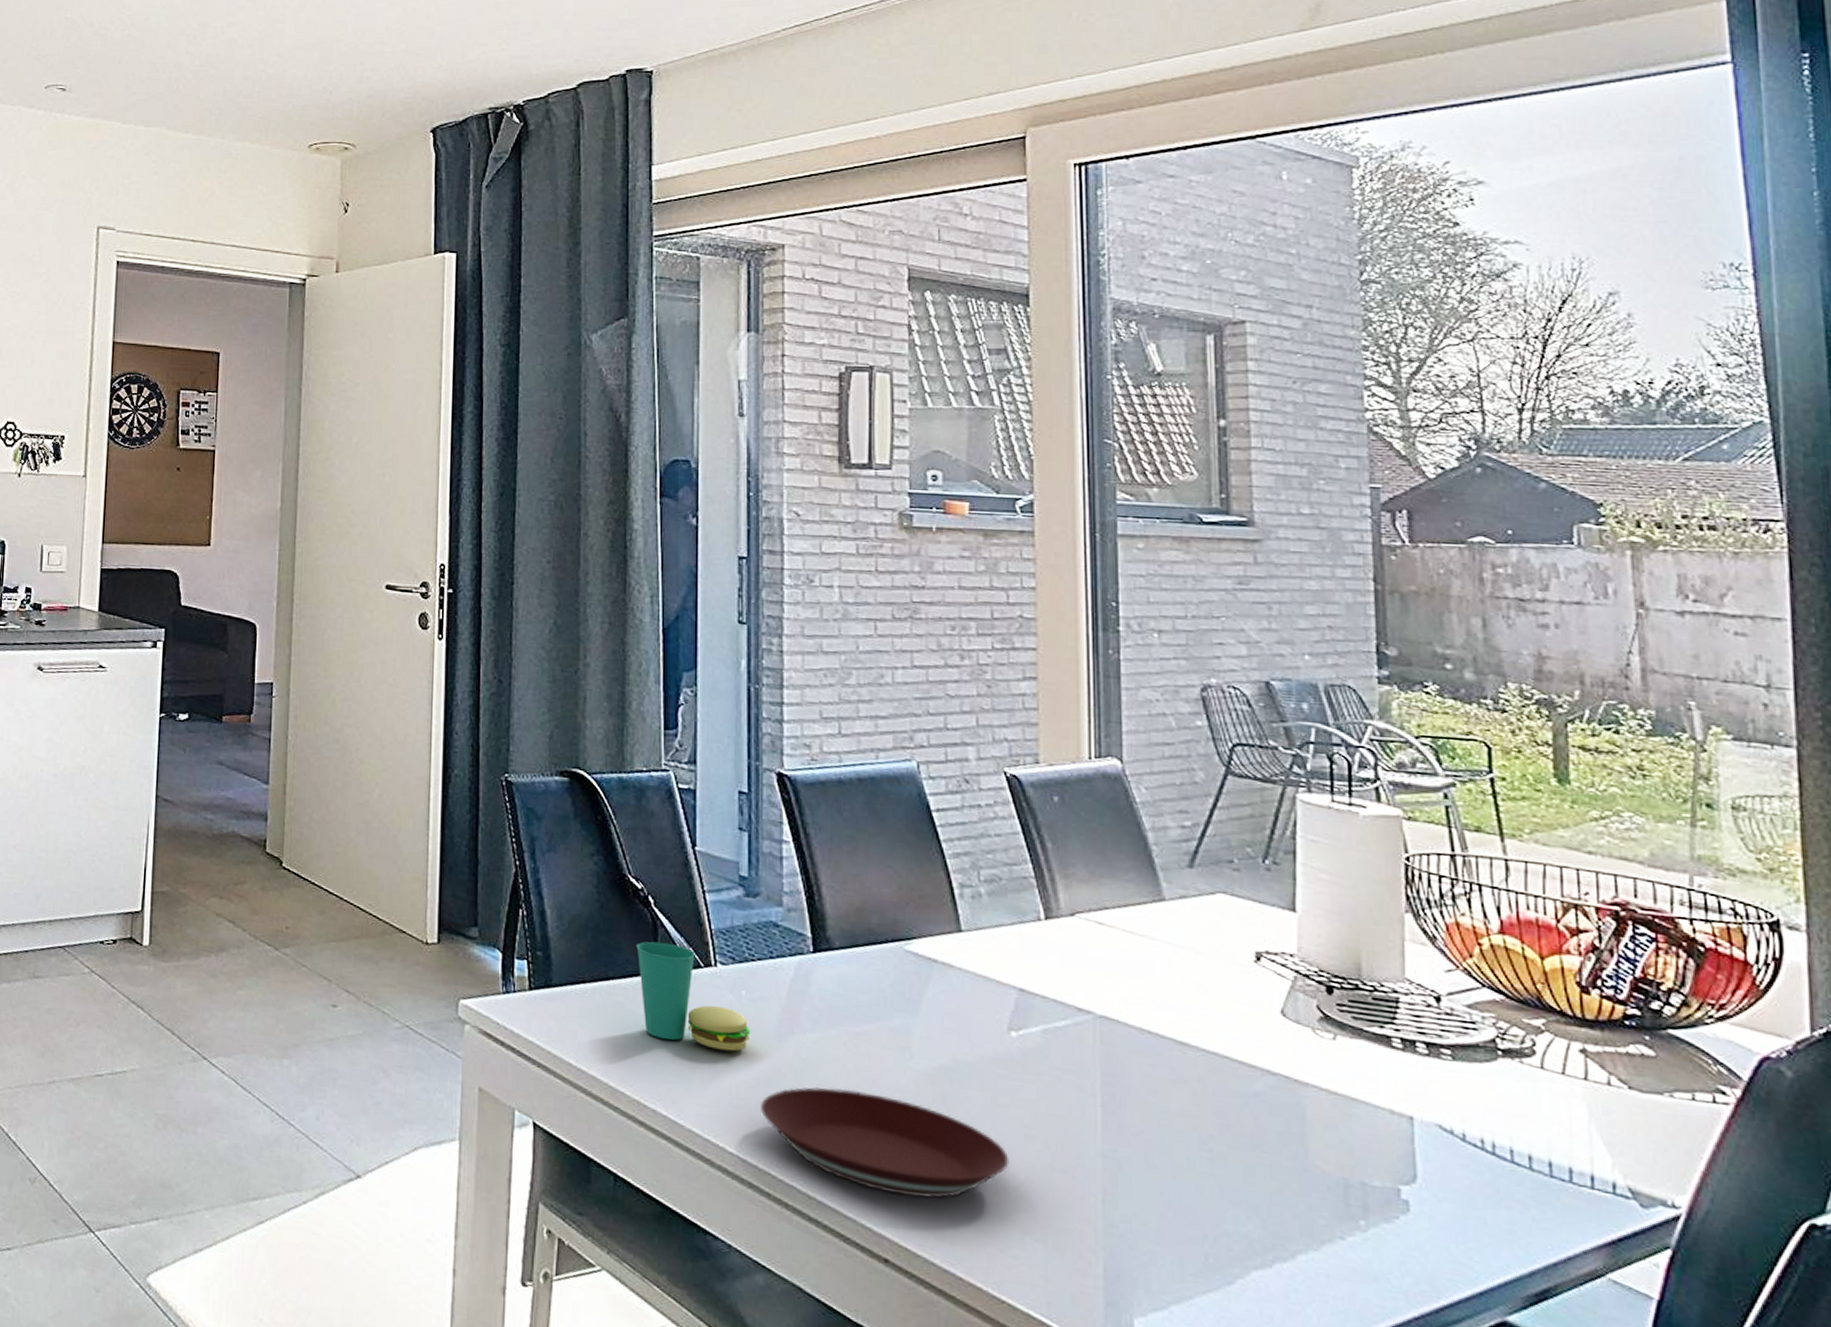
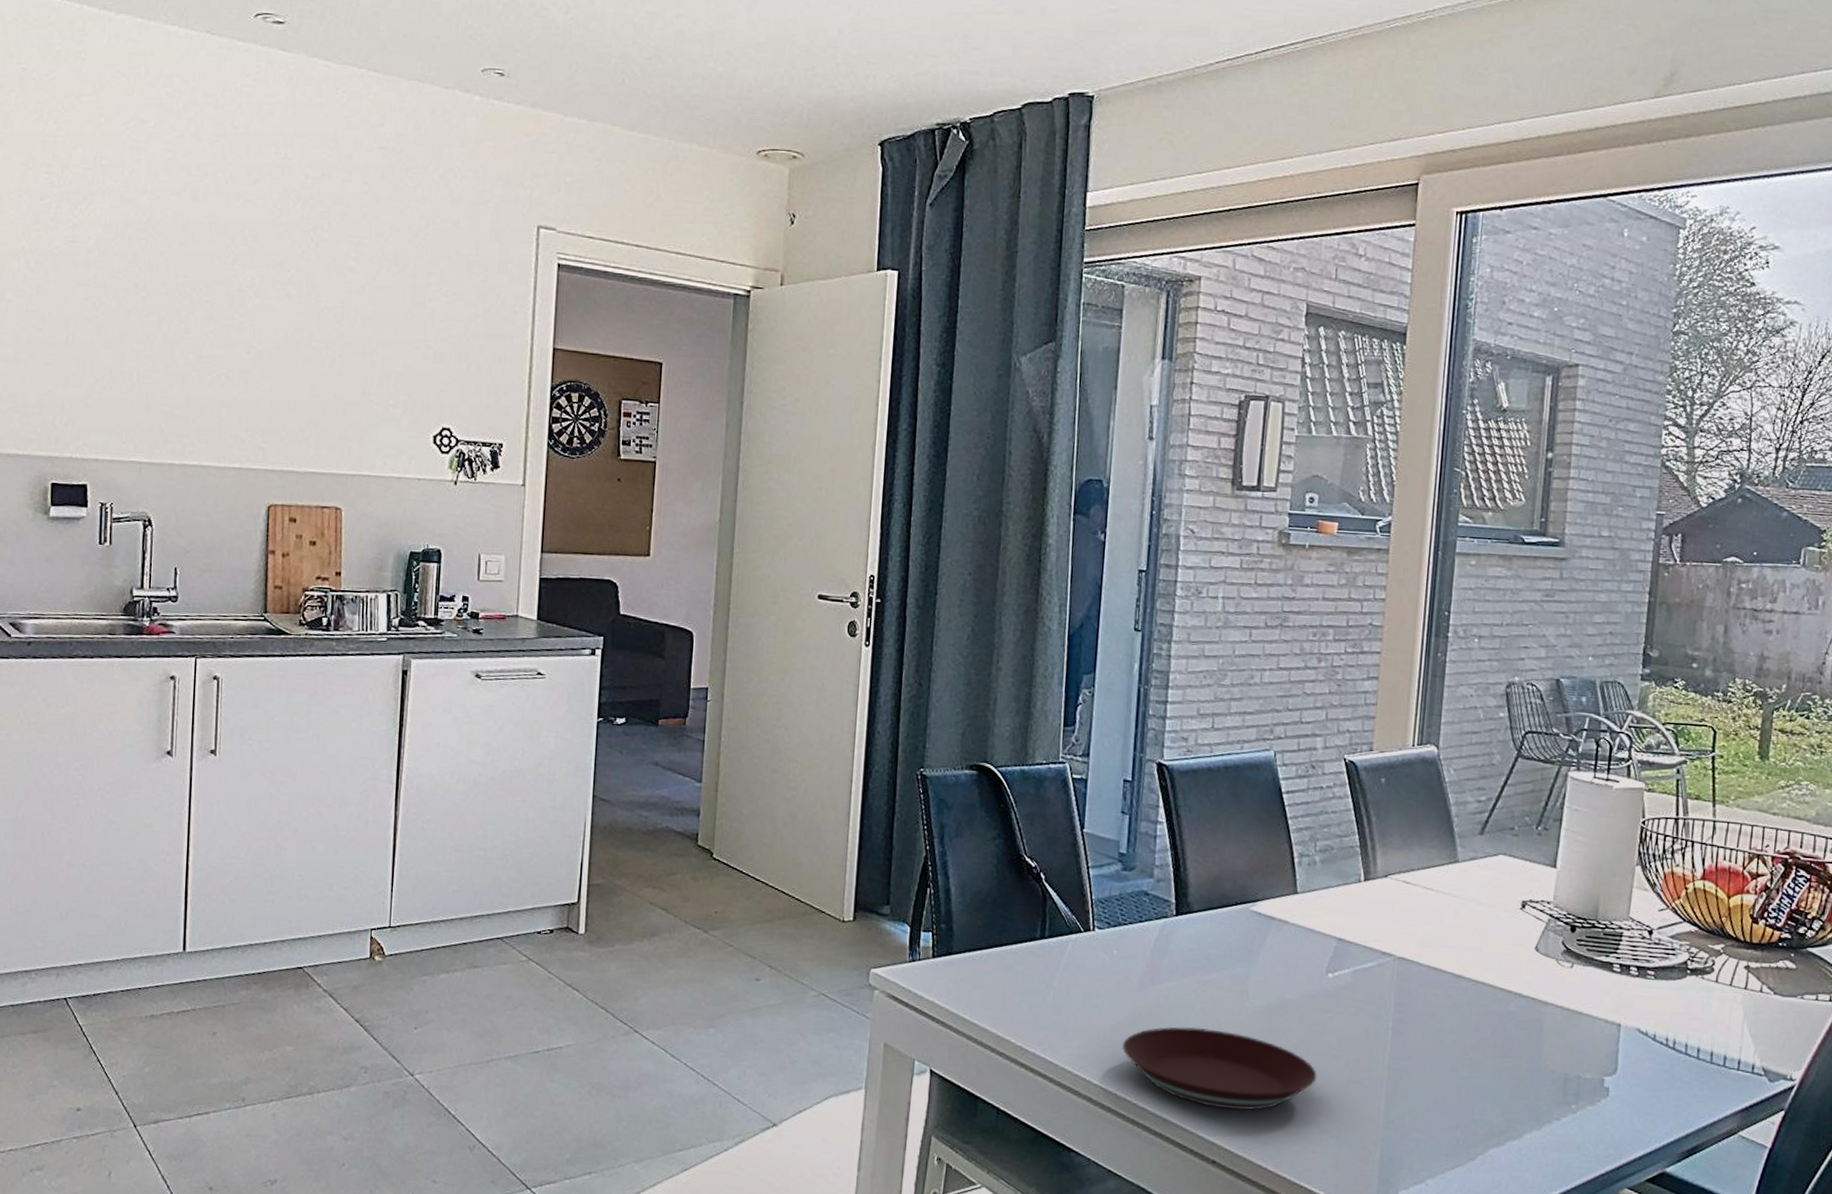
cup: present [636,941,751,1052] -> none [1027,911,1119,1001]

